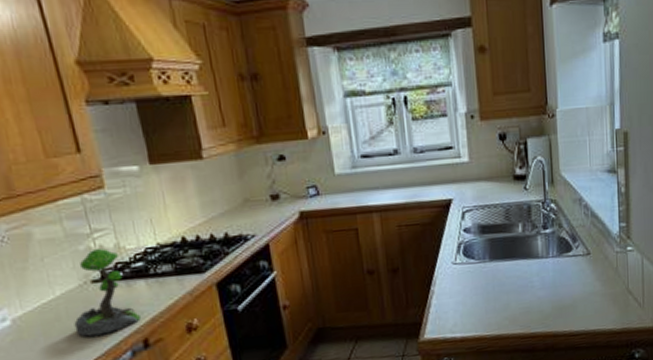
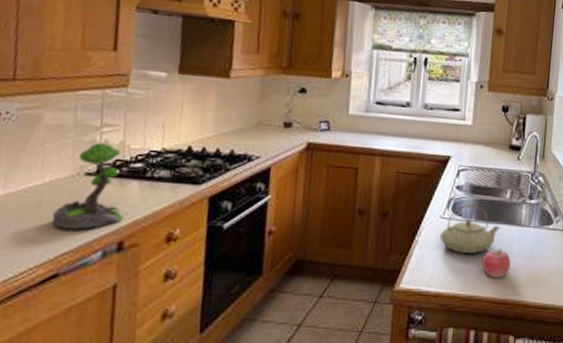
teapot: none [455,245,517,296] -> present [440,204,501,254]
fruit: none [504,284,534,315] -> present [482,249,511,279]

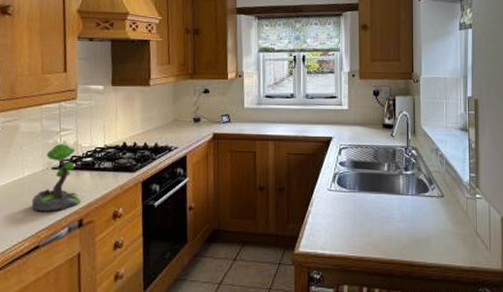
teapot: present [440,204,501,254] -> none [329,178,381,220]
fruit: present [482,249,511,279] -> none [368,215,393,241]

